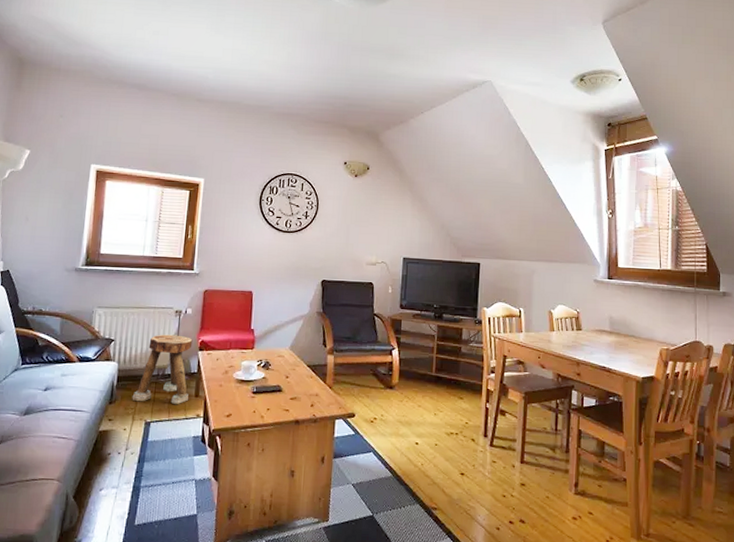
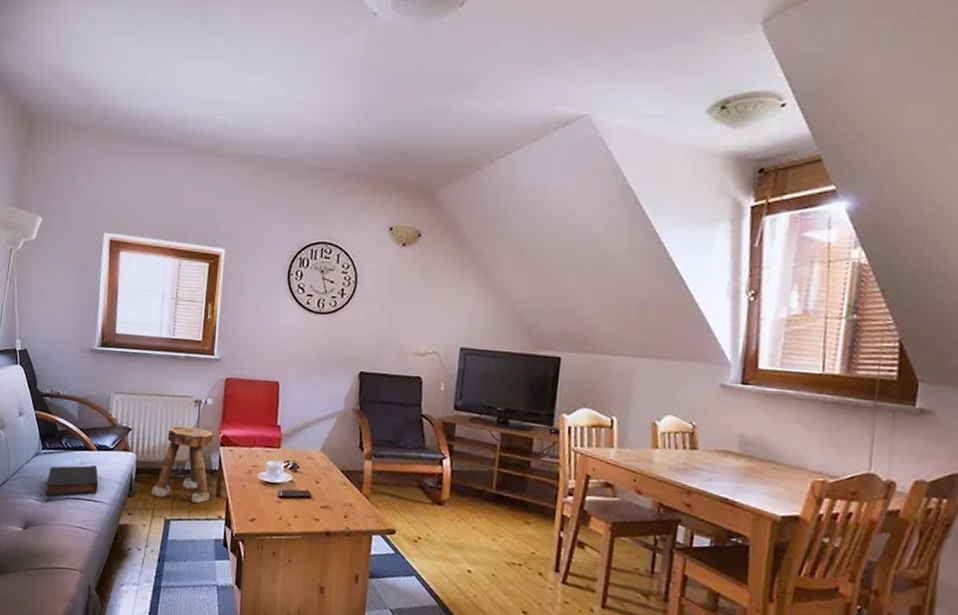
book: none [23,376,80,409] -> present [45,465,99,496]

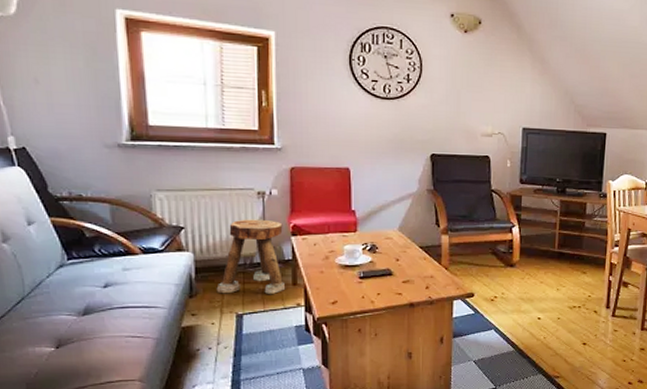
book: present [45,465,99,496] -> none [78,270,150,309]

